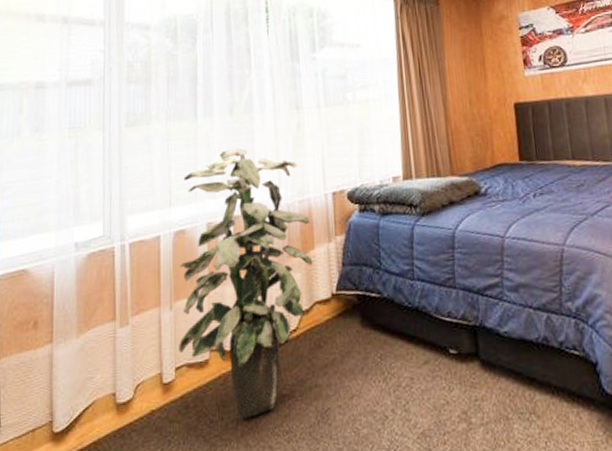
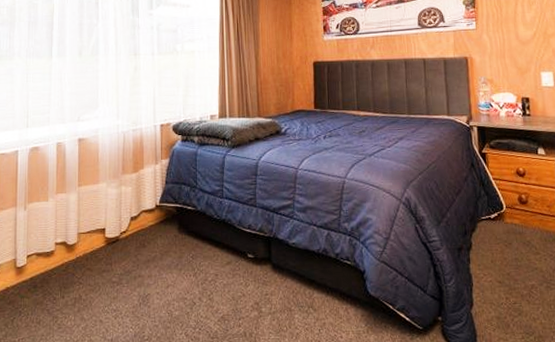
indoor plant: present [179,148,313,419] -> none [30,84,142,298]

